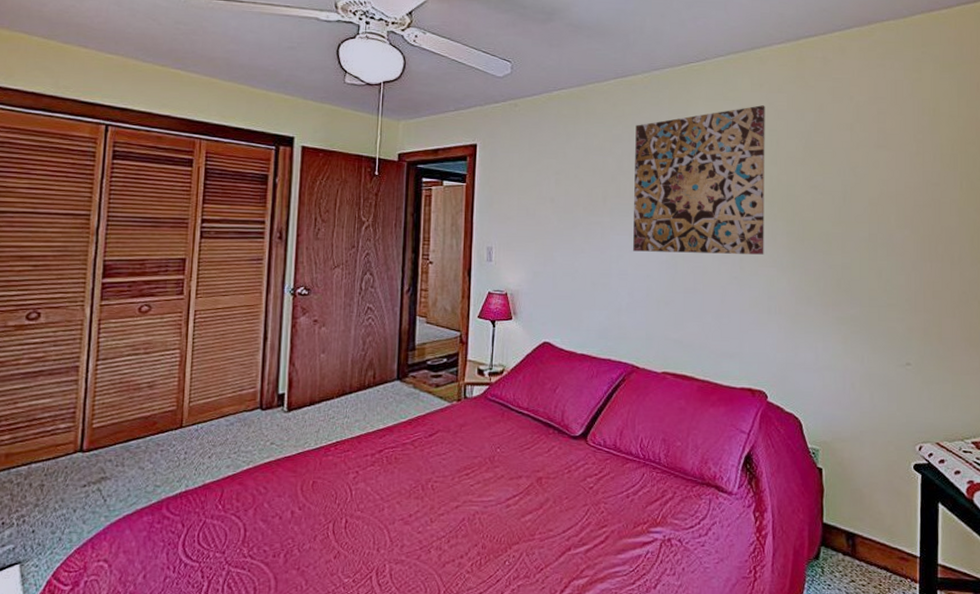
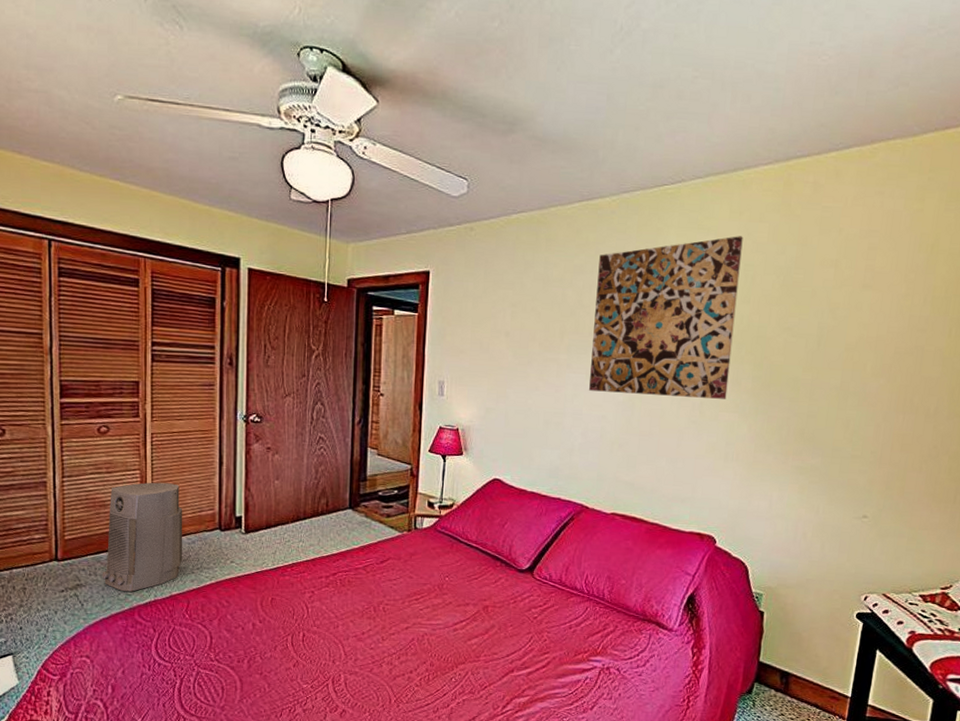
air purifier: none [129,361,223,482] -> present [102,482,183,592]

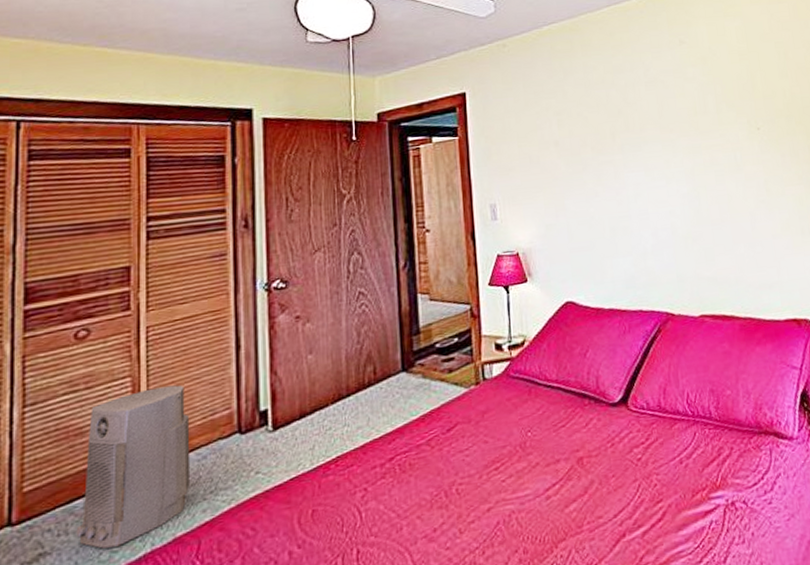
wall art: present [589,236,743,399] -> none [636,18,789,188]

